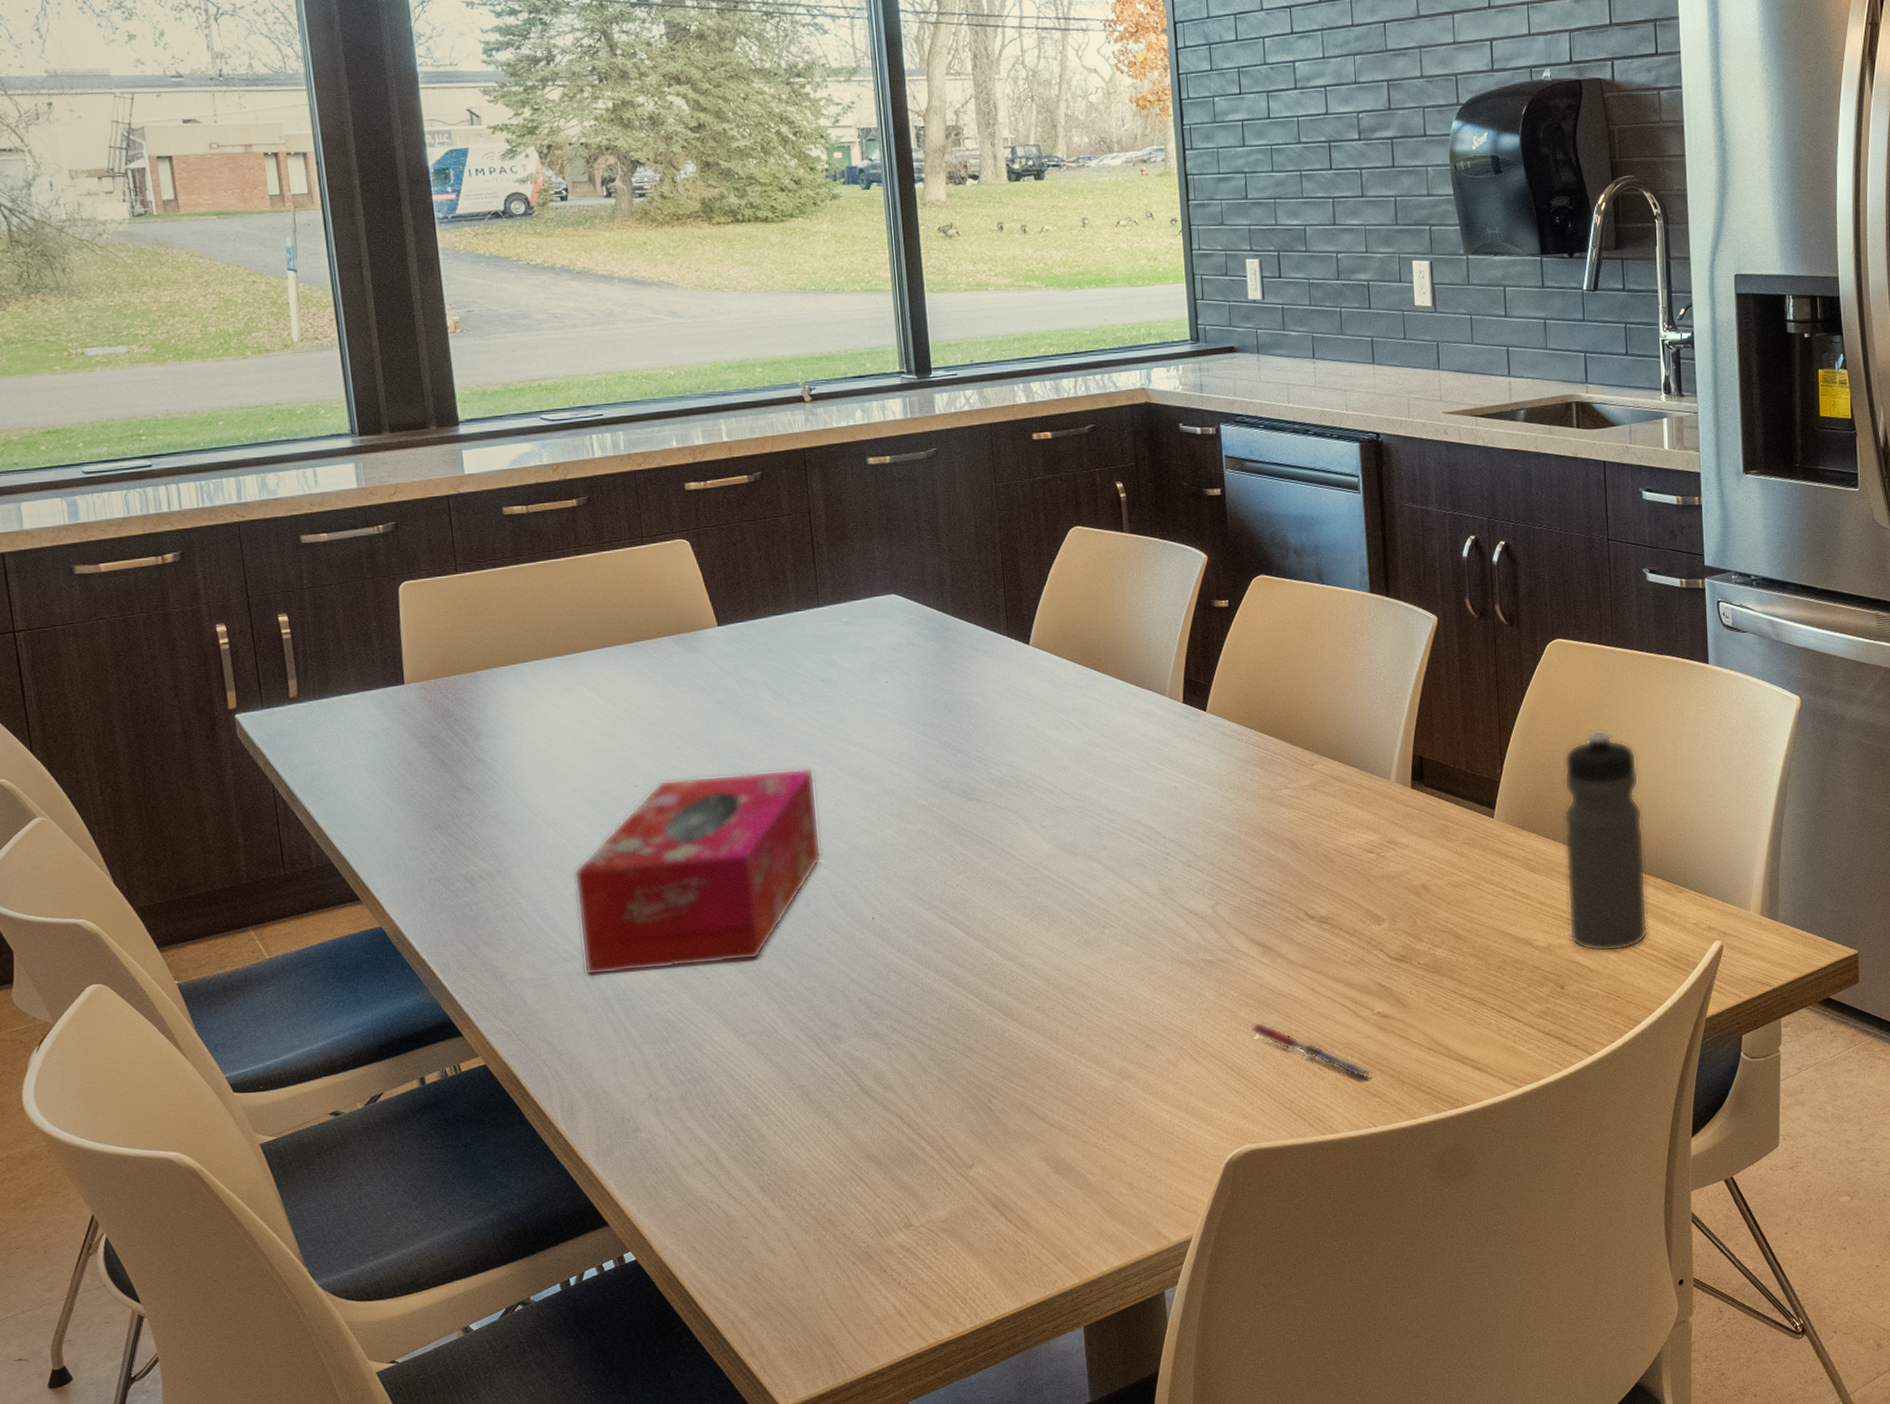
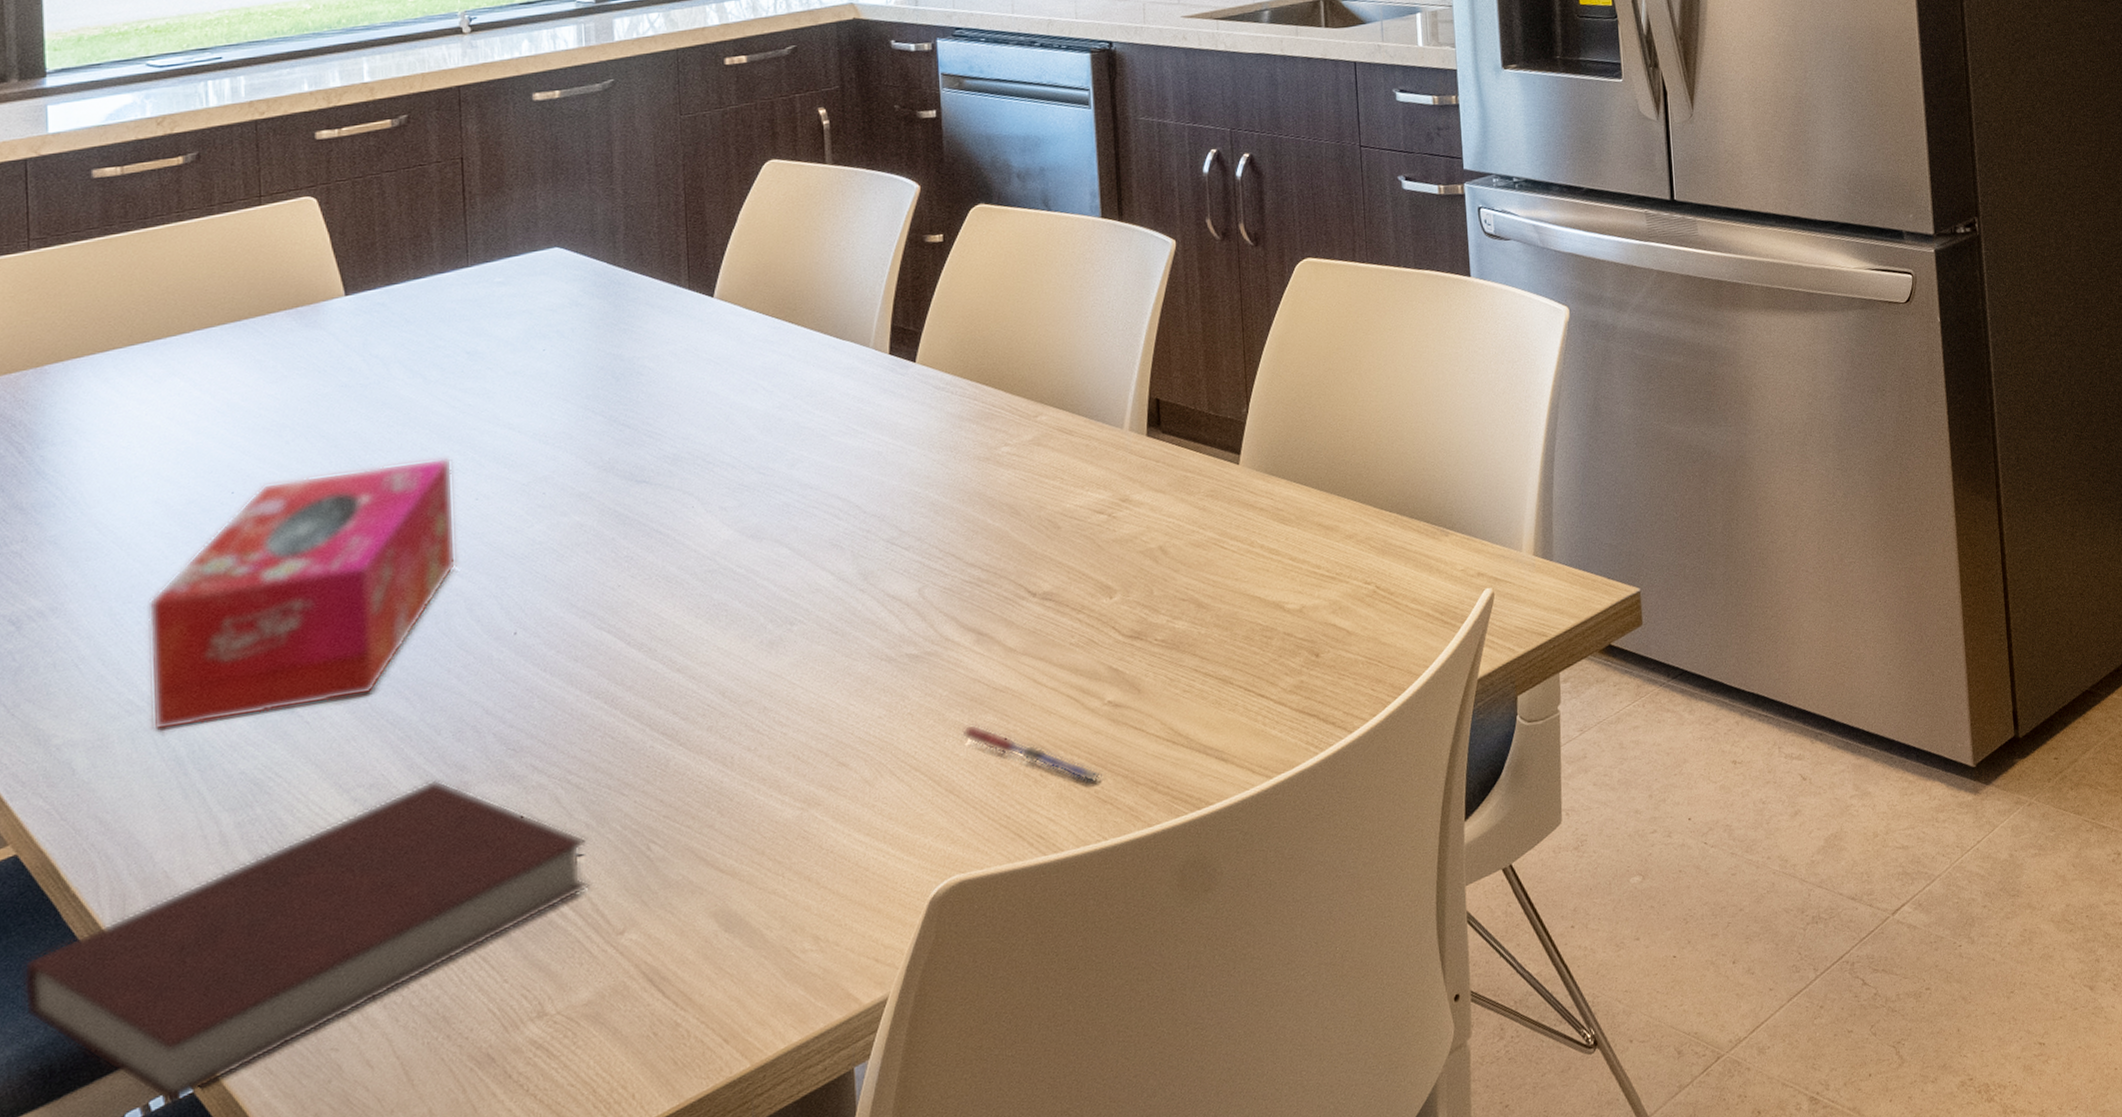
notebook: none [498,1032,943,1266] -> present [23,779,589,1104]
water bottle: present [1563,730,1648,952] -> none [1316,357,1412,612]

